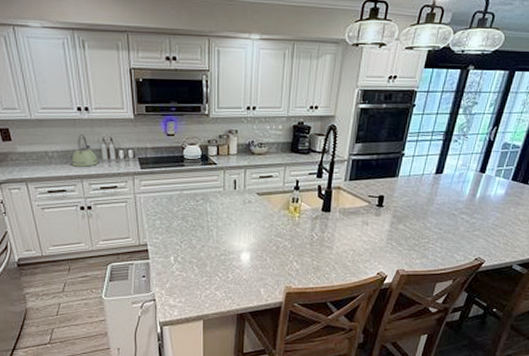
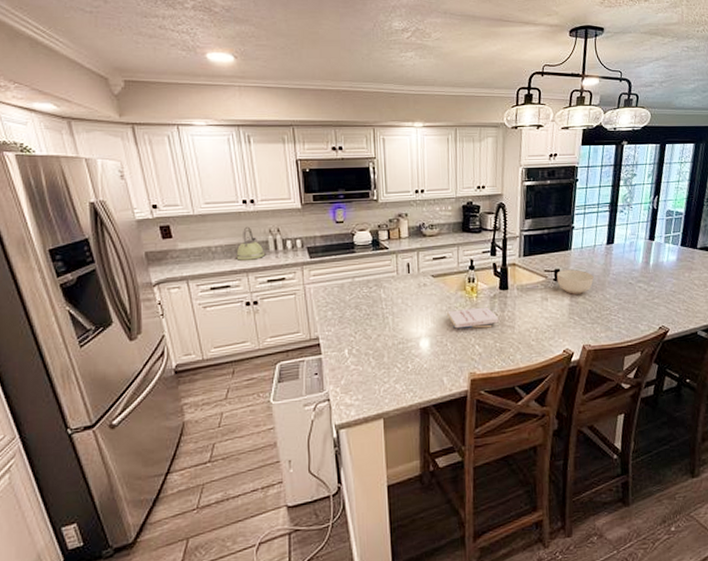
books: none [269,227,318,247] -> present [447,307,499,329]
bowl: none [379,197,417,221] -> present [556,270,594,294]

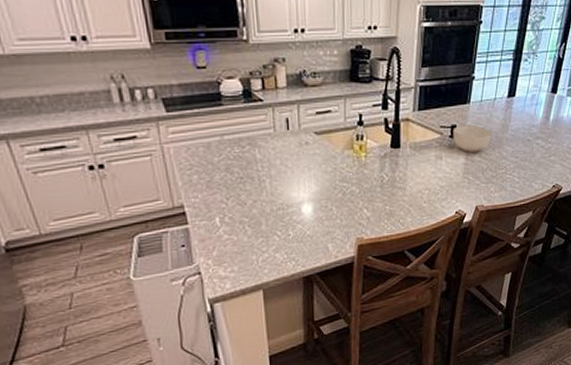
kettle: present [236,226,266,261] -> none [69,71,109,115]
books: present [447,307,499,329] -> none [333,167,389,192]

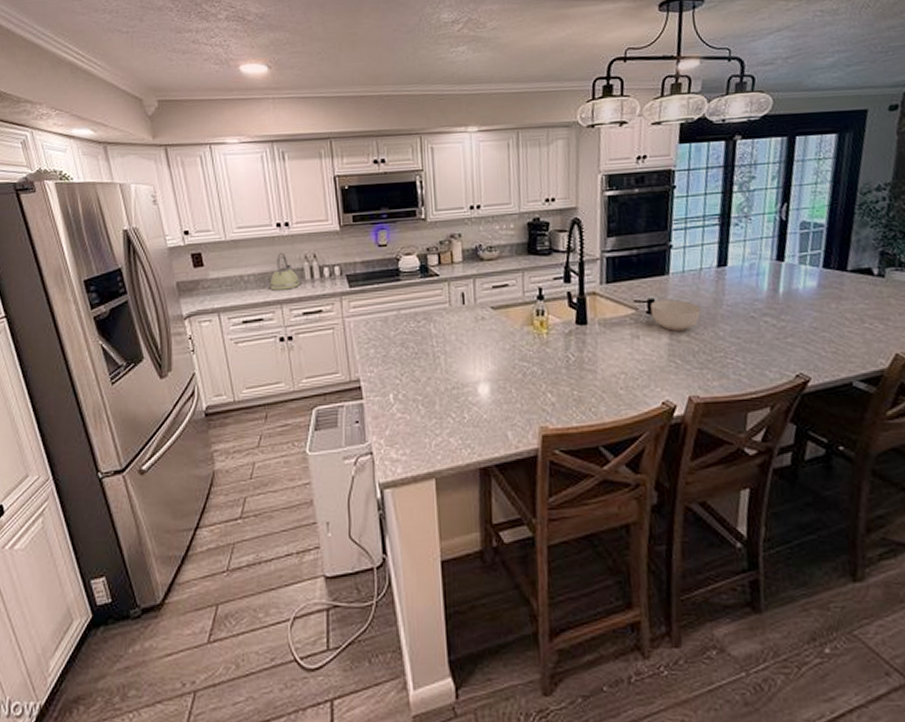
kettle: none [69,71,109,115] -> present [269,252,301,291]

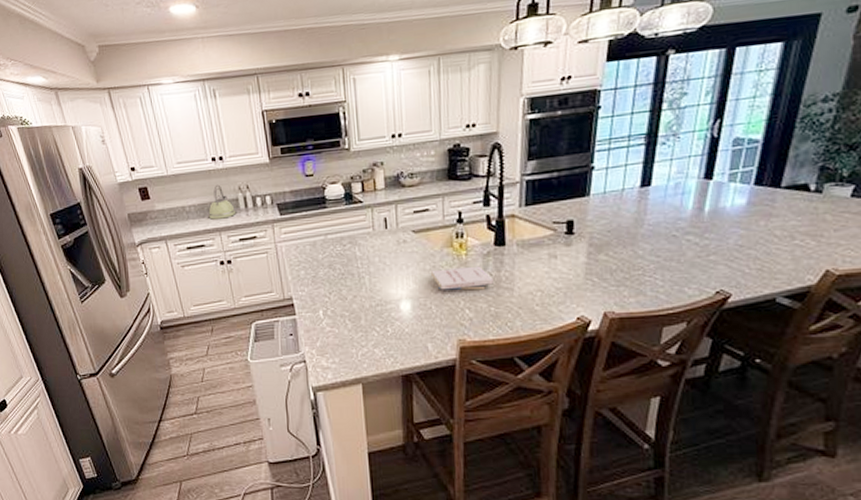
books: none [511,346,576,373] -> present [431,266,494,291]
bowl: present [650,299,701,331] -> none [569,220,621,251]

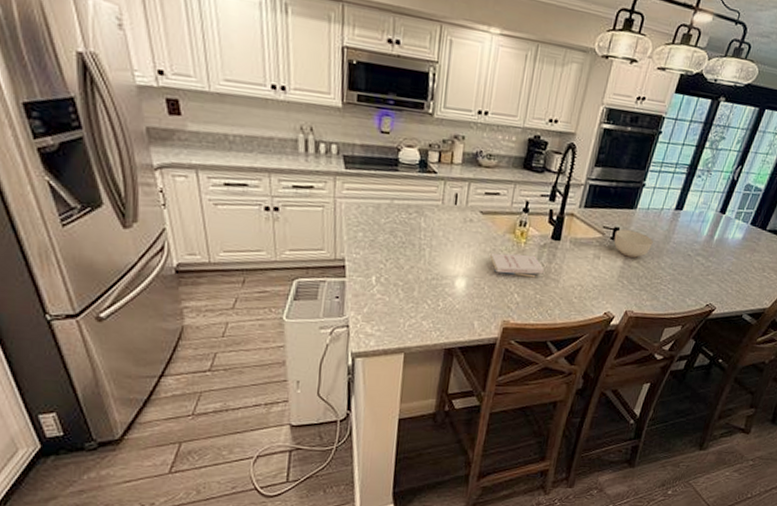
kettle: present [208,184,237,220] -> none [257,117,294,160]
bowl: none [569,220,621,251] -> present [613,229,653,258]

